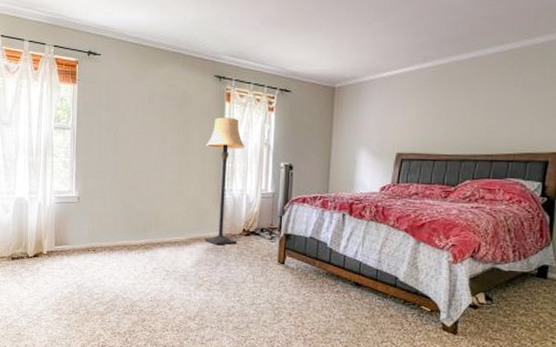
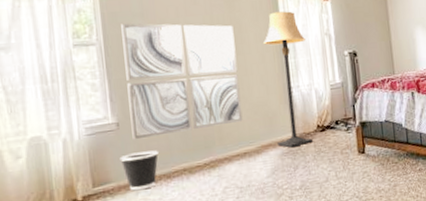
wastebasket: none [77,224,106,256] -> present [119,150,159,191]
wall art: none [88,113,181,214] -> present [121,23,243,140]

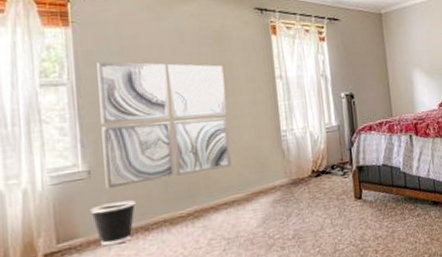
lamp: present [262,11,312,148] -> none [254,51,307,195]

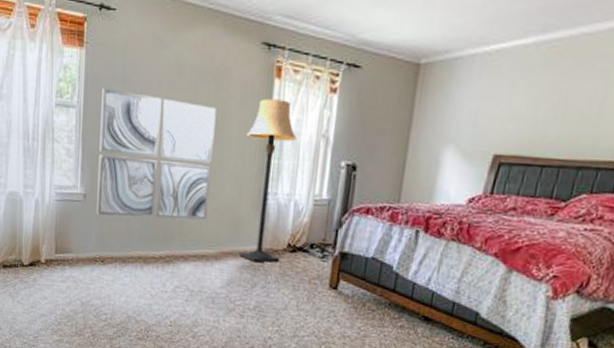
wastebasket: present [90,200,136,247] -> none [82,228,118,268]
lamp: none [254,51,307,195] -> present [239,99,297,263]

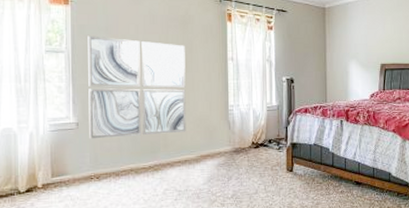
lamp: present [239,99,297,263] -> none [210,37,248,160]

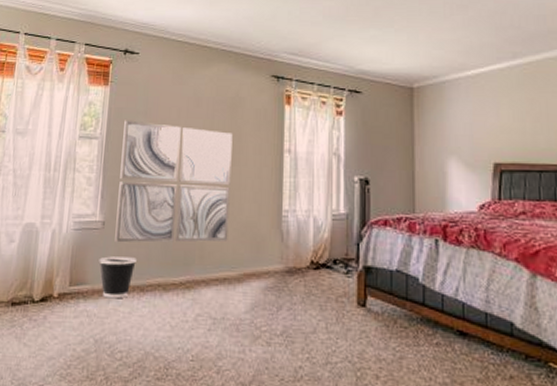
wastebasket: none [76,150,110,184] -> present [99,256,136,299]

